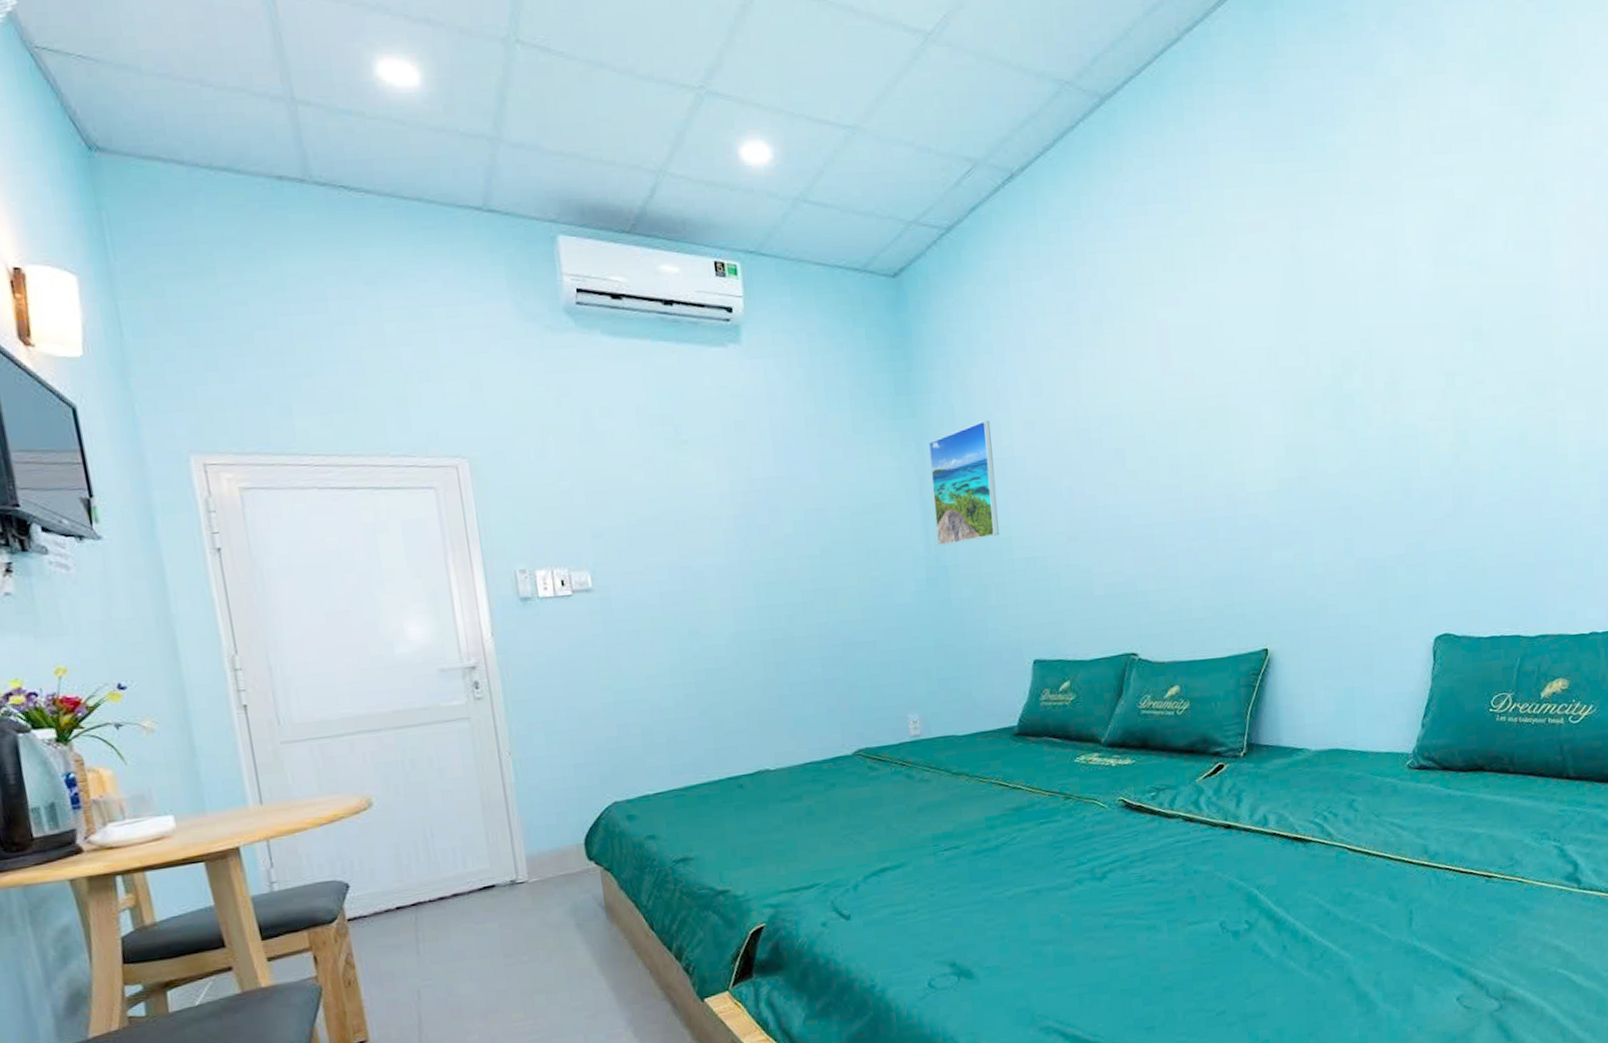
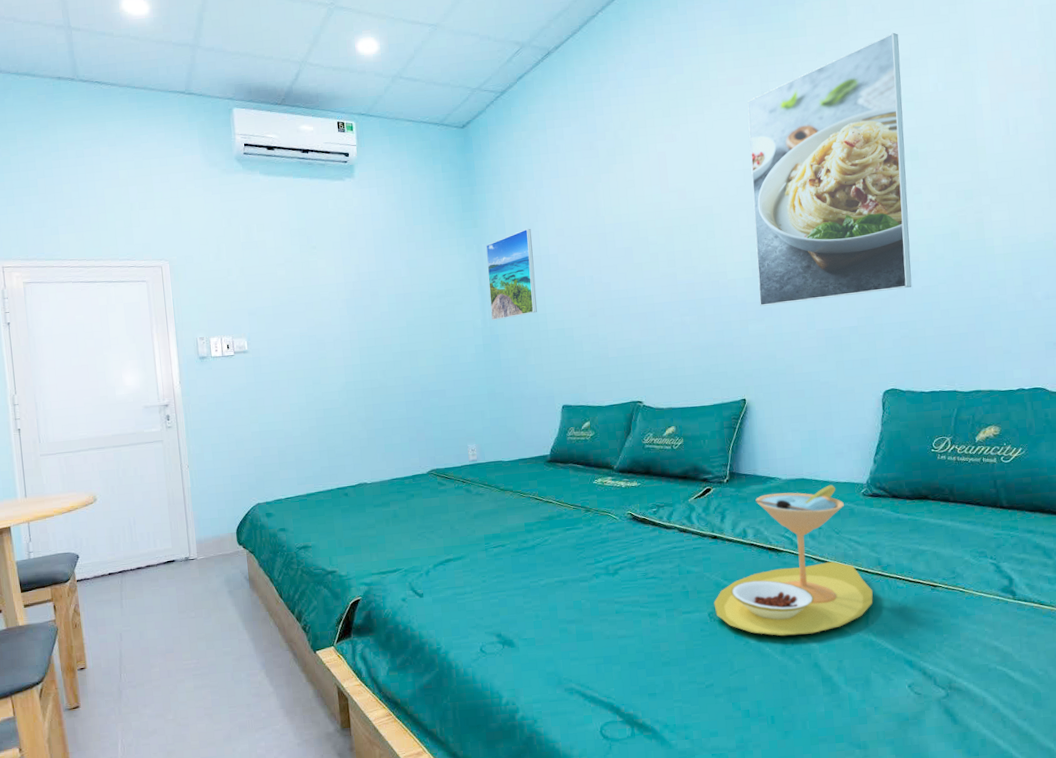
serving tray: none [1226,755,1418,947] -> present [713,484,873,636]
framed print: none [1273,170,1471,529] -> present [747,32,912,307]

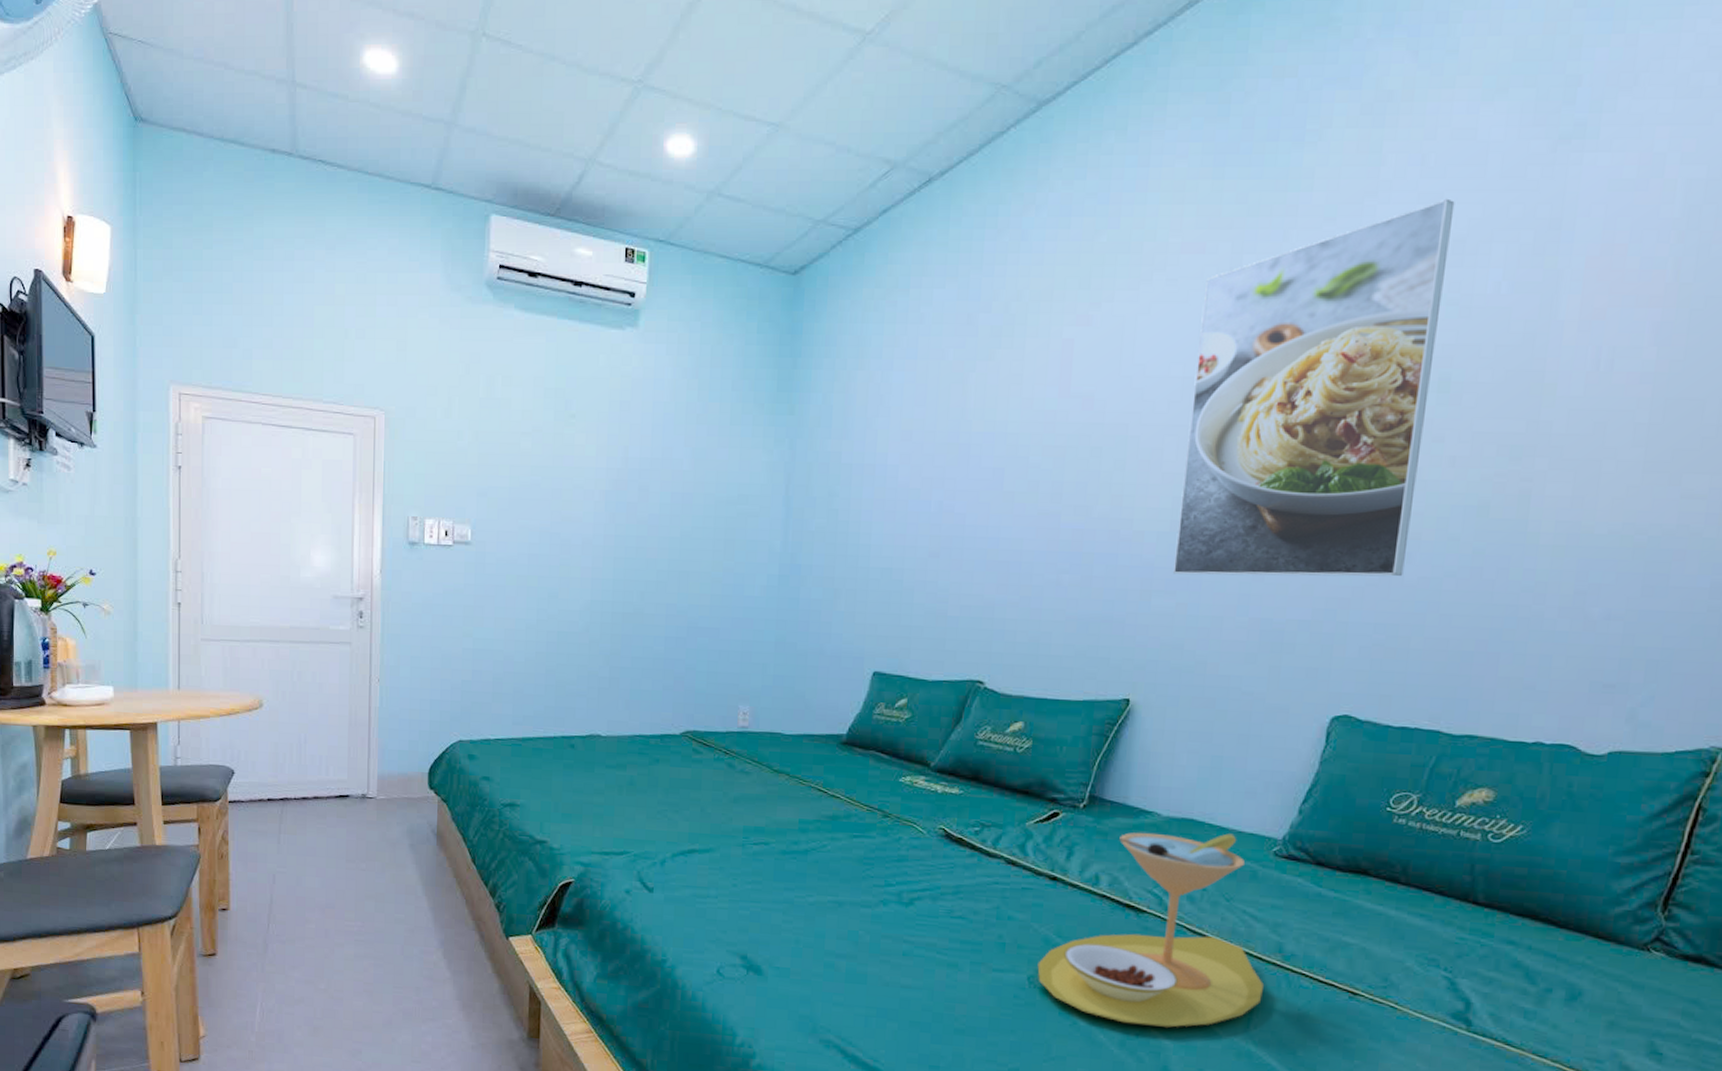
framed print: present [486,228,537,320] -> none [795,424,868,545]

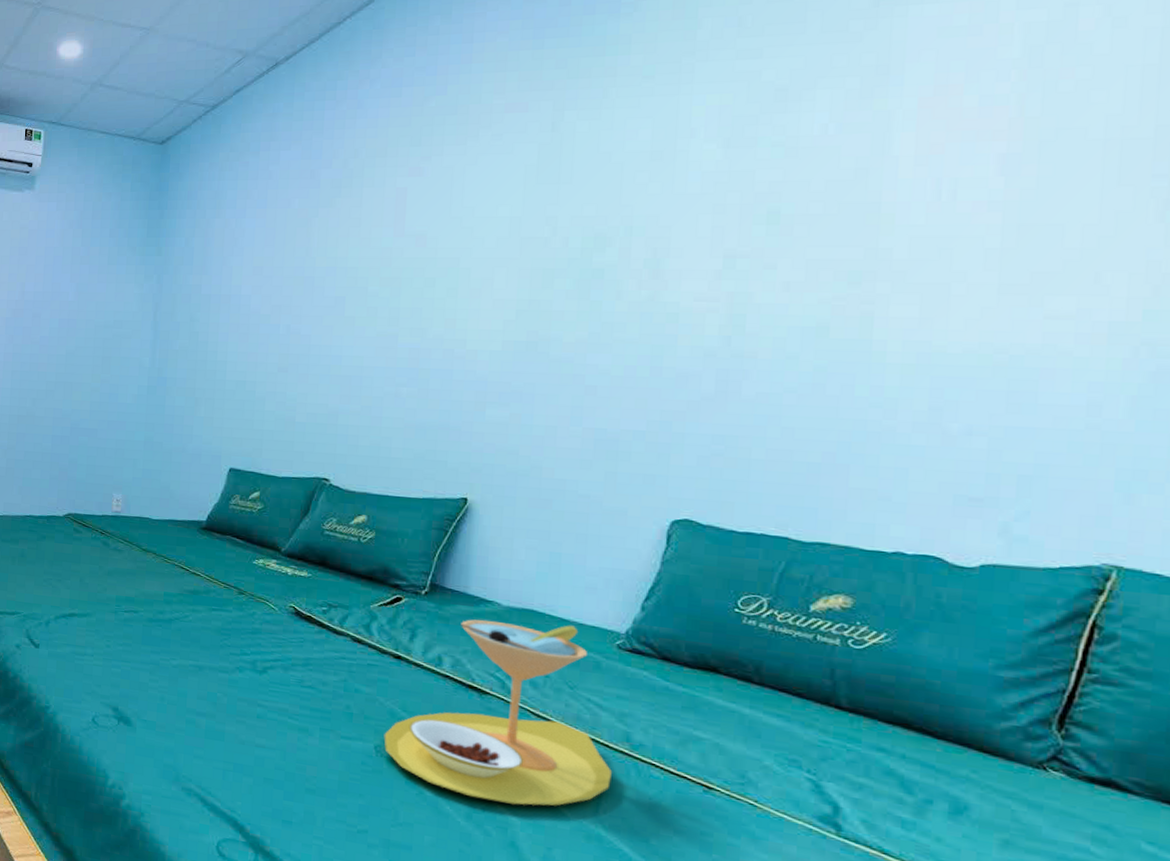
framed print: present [1173,198,1455,577] -> none [507,53,775,392]

